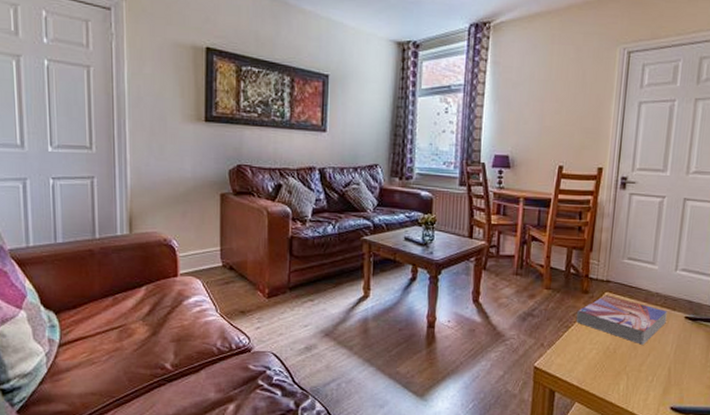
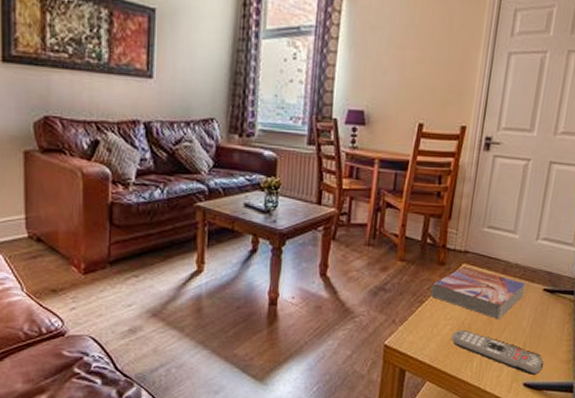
remote control: none [597,354,689,399] -> present [451,330,543,375]

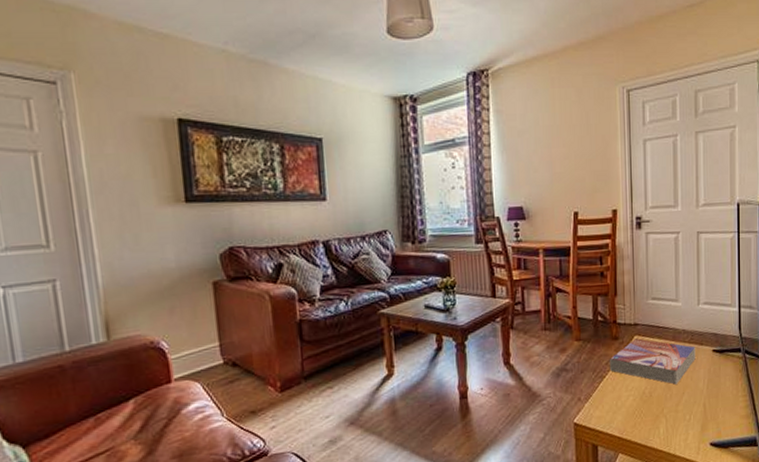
remote control: present [451,330,543,375] -> none [635,398,725,434]

